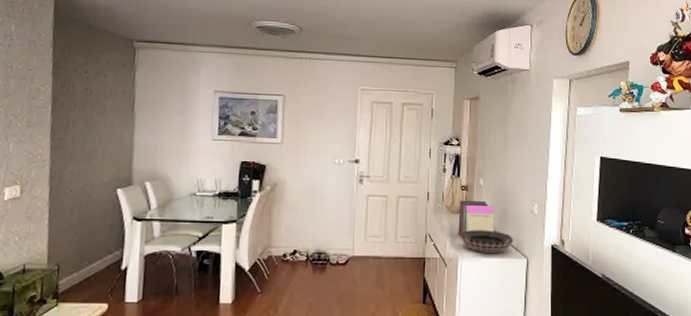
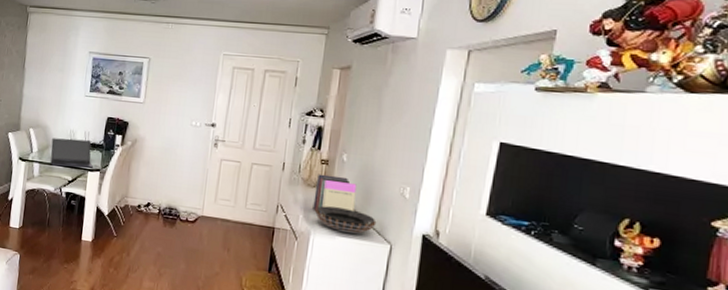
laptop: none [174,189,228,222] -> present [50,138,93,169]

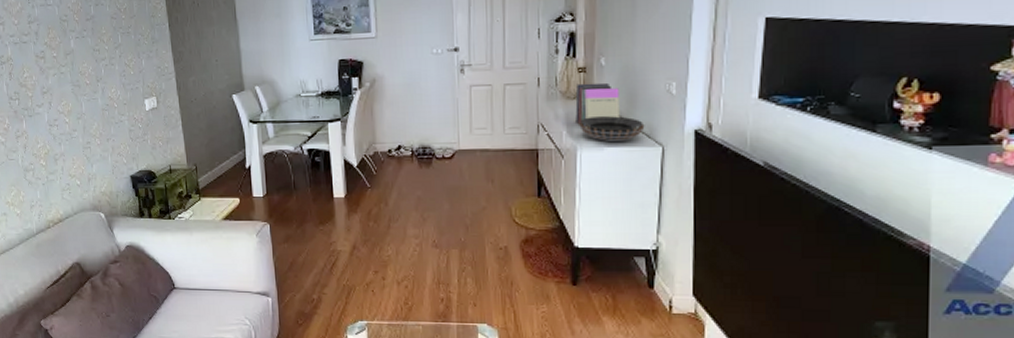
laptop: present [50,138,93,169] -> none [282,89,332,123]

